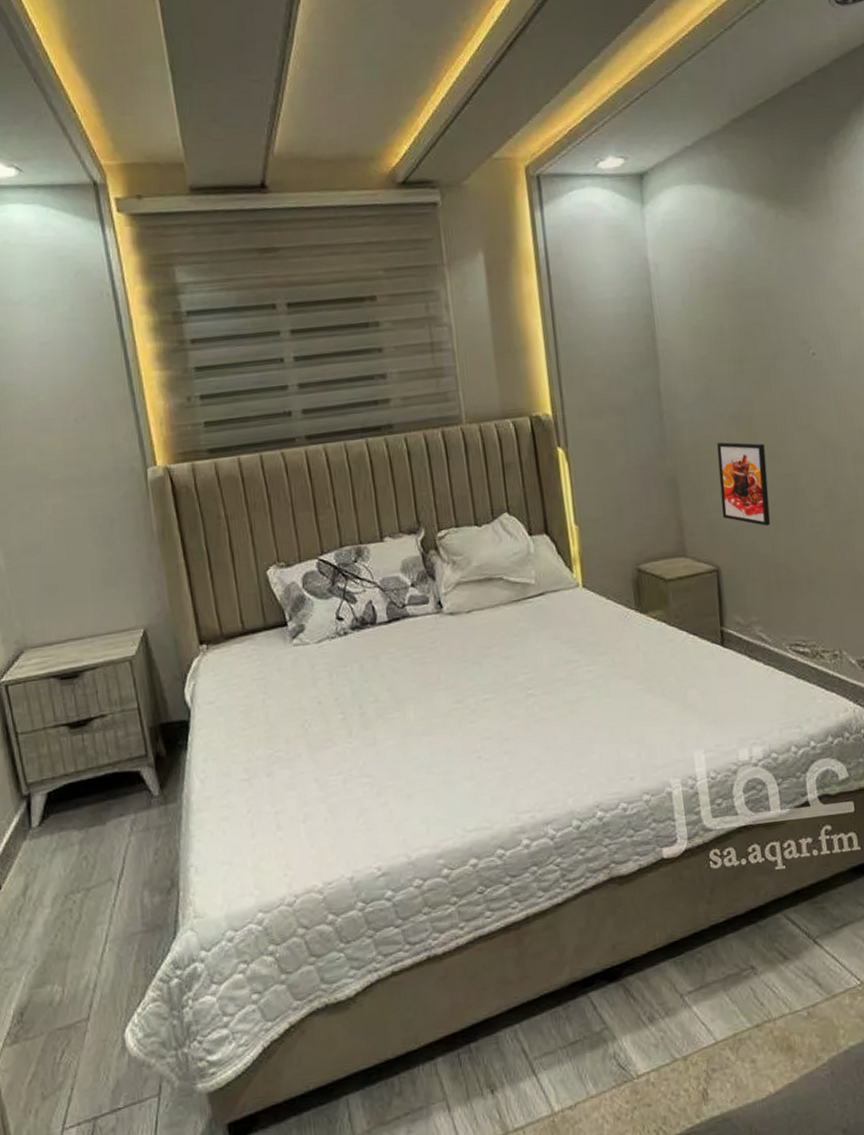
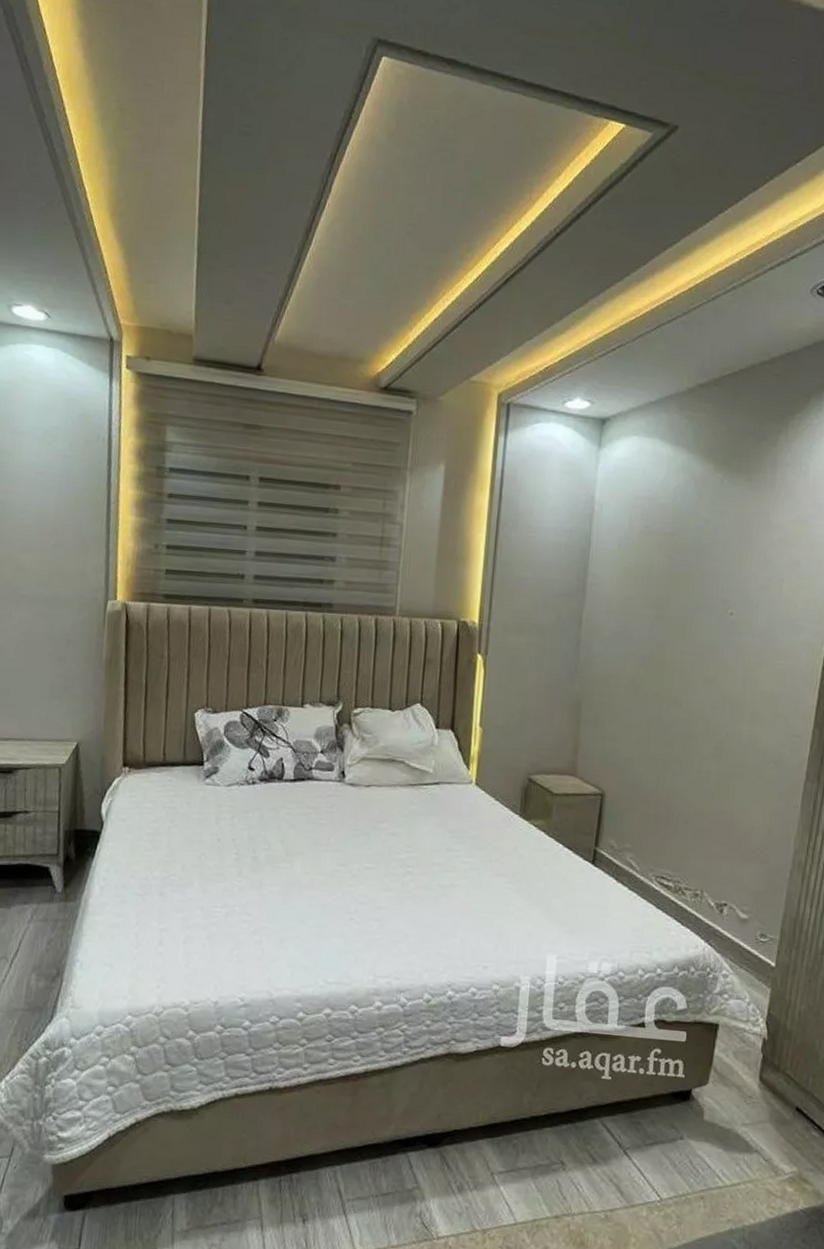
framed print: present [716,442,771,526] -> none [616,678,669,763]

